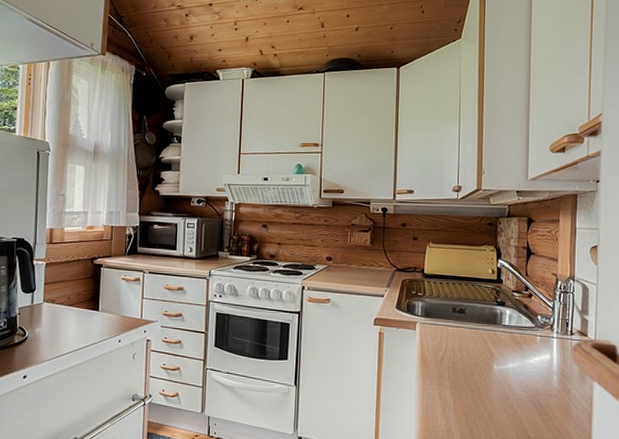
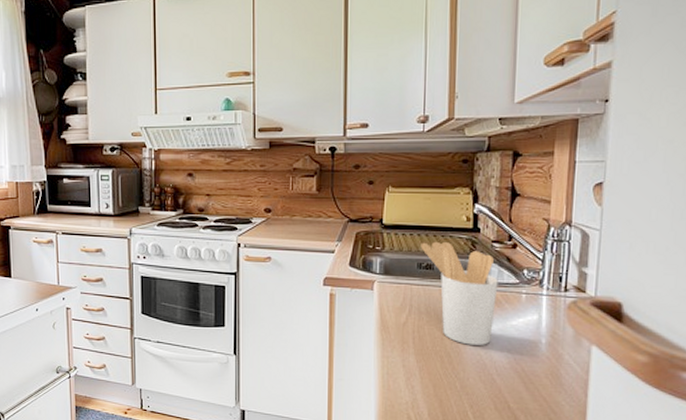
utensil holder: none [455,289,518,380] -> present [420,241,498,345]

